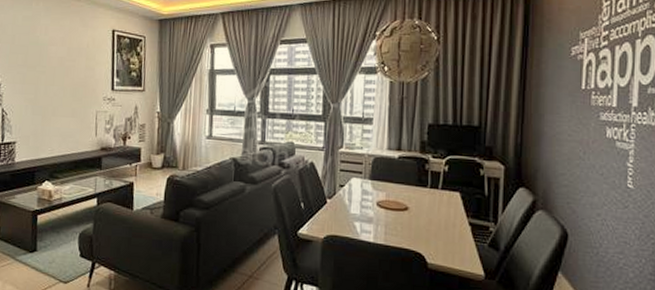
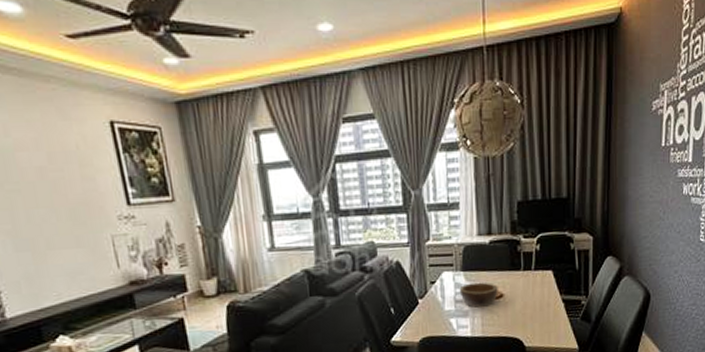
bowl: none [366,192,404,217] -> present [459,282,498,308]

